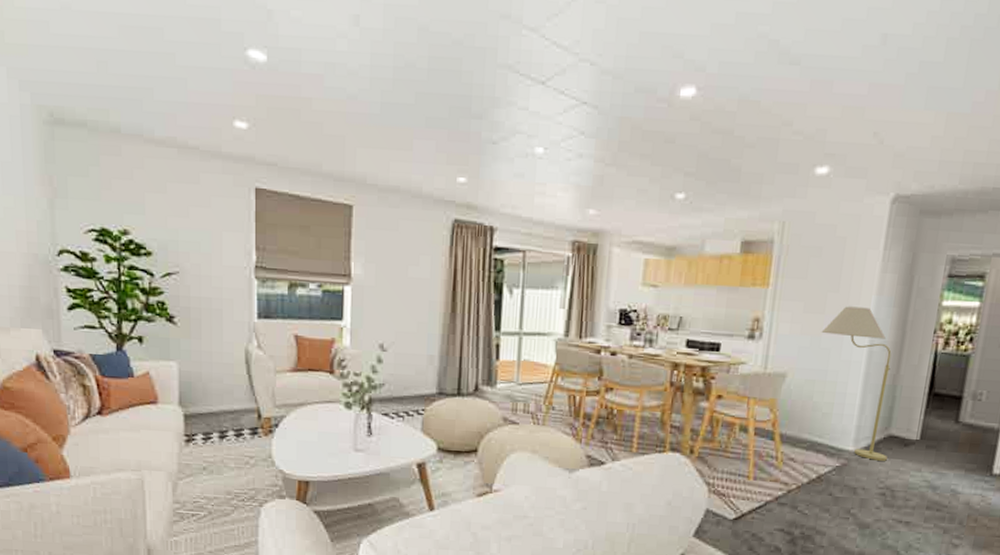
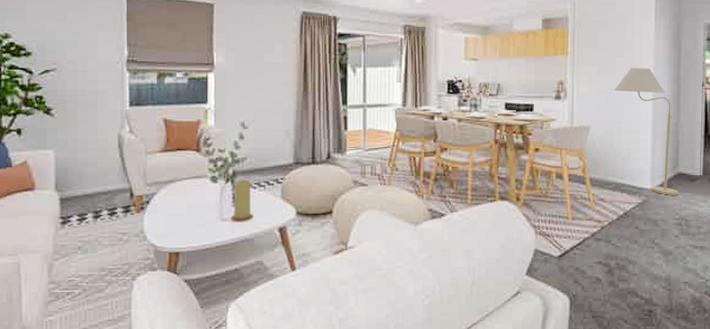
candle: none [365,407,390,454] -> present [230,179,253,222]

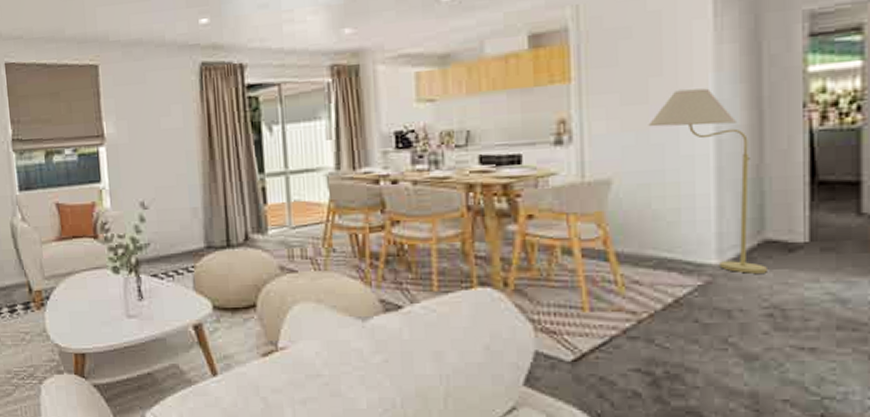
candle: present [230,179,253,222] -> none [137,268,163,319]

